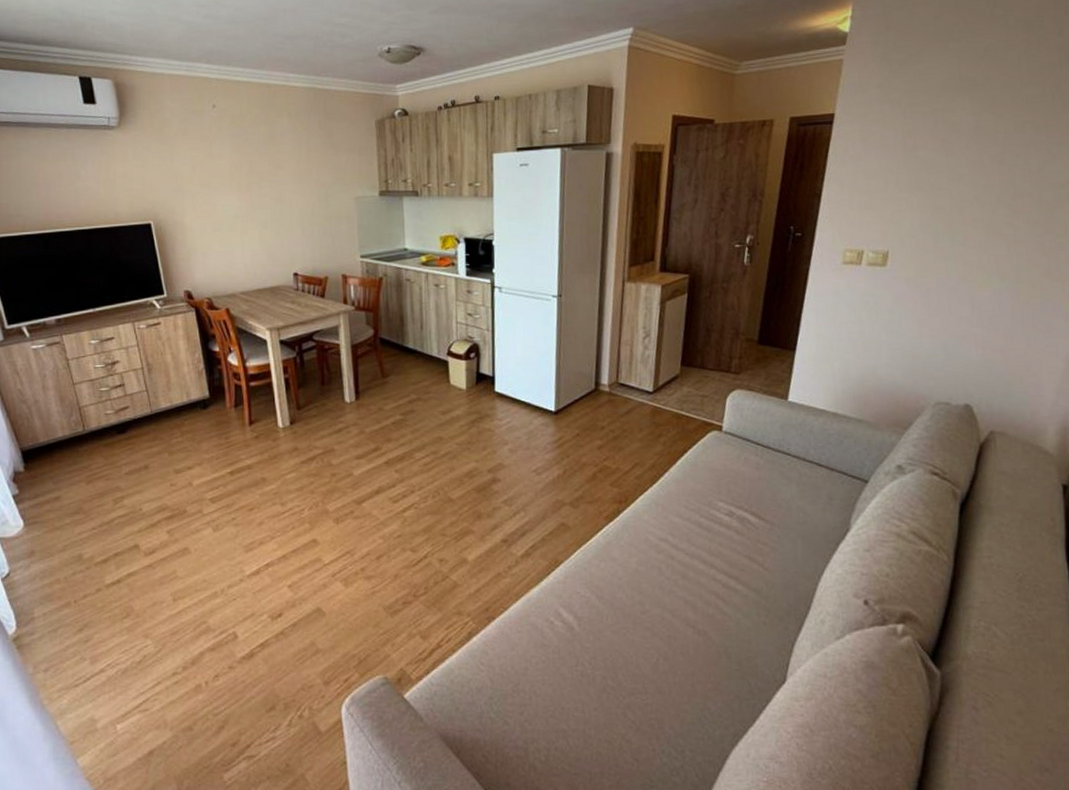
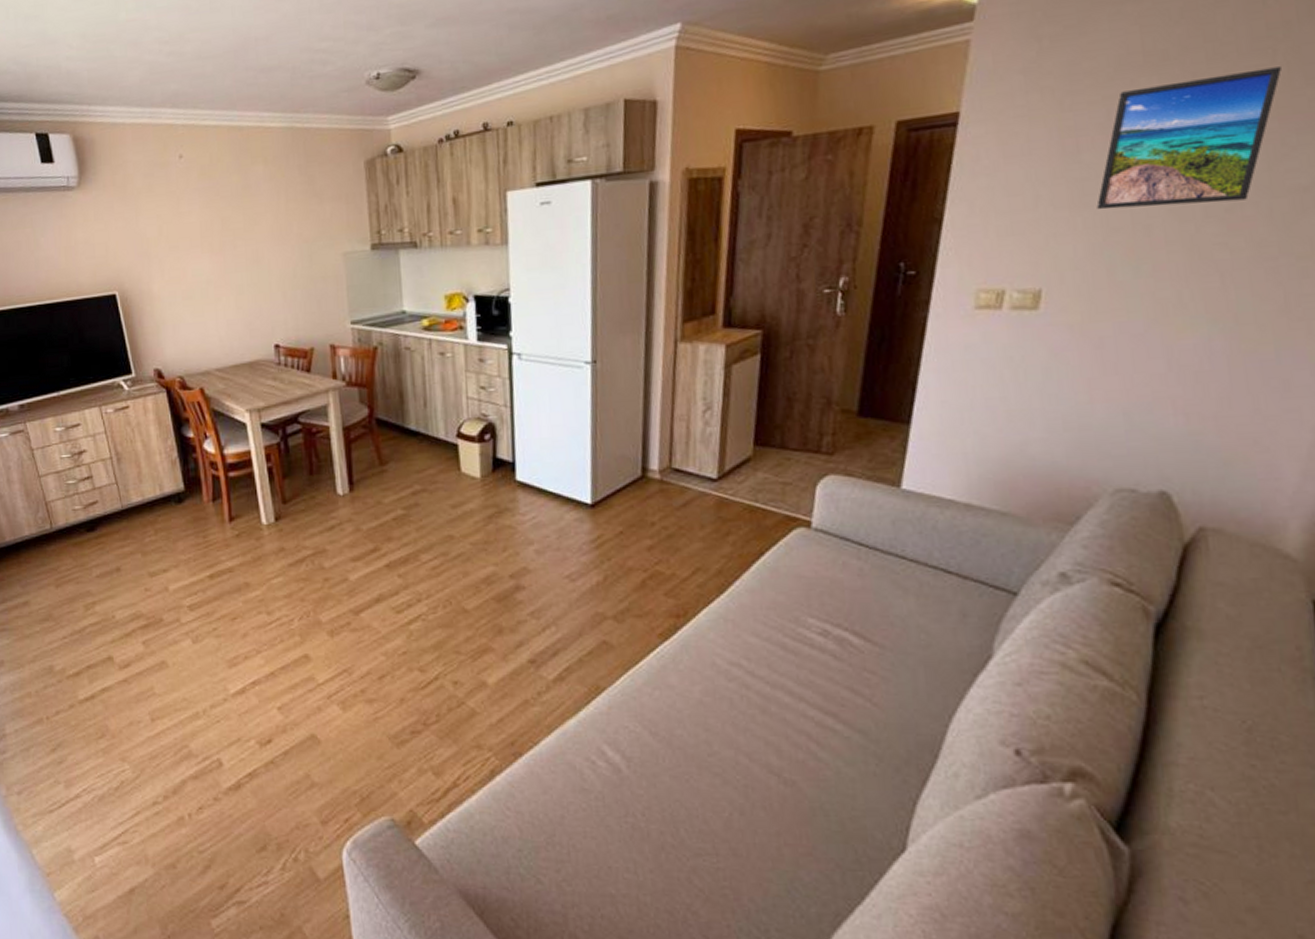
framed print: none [927,96,1049,194] -> present [1096,67,1282,210]

